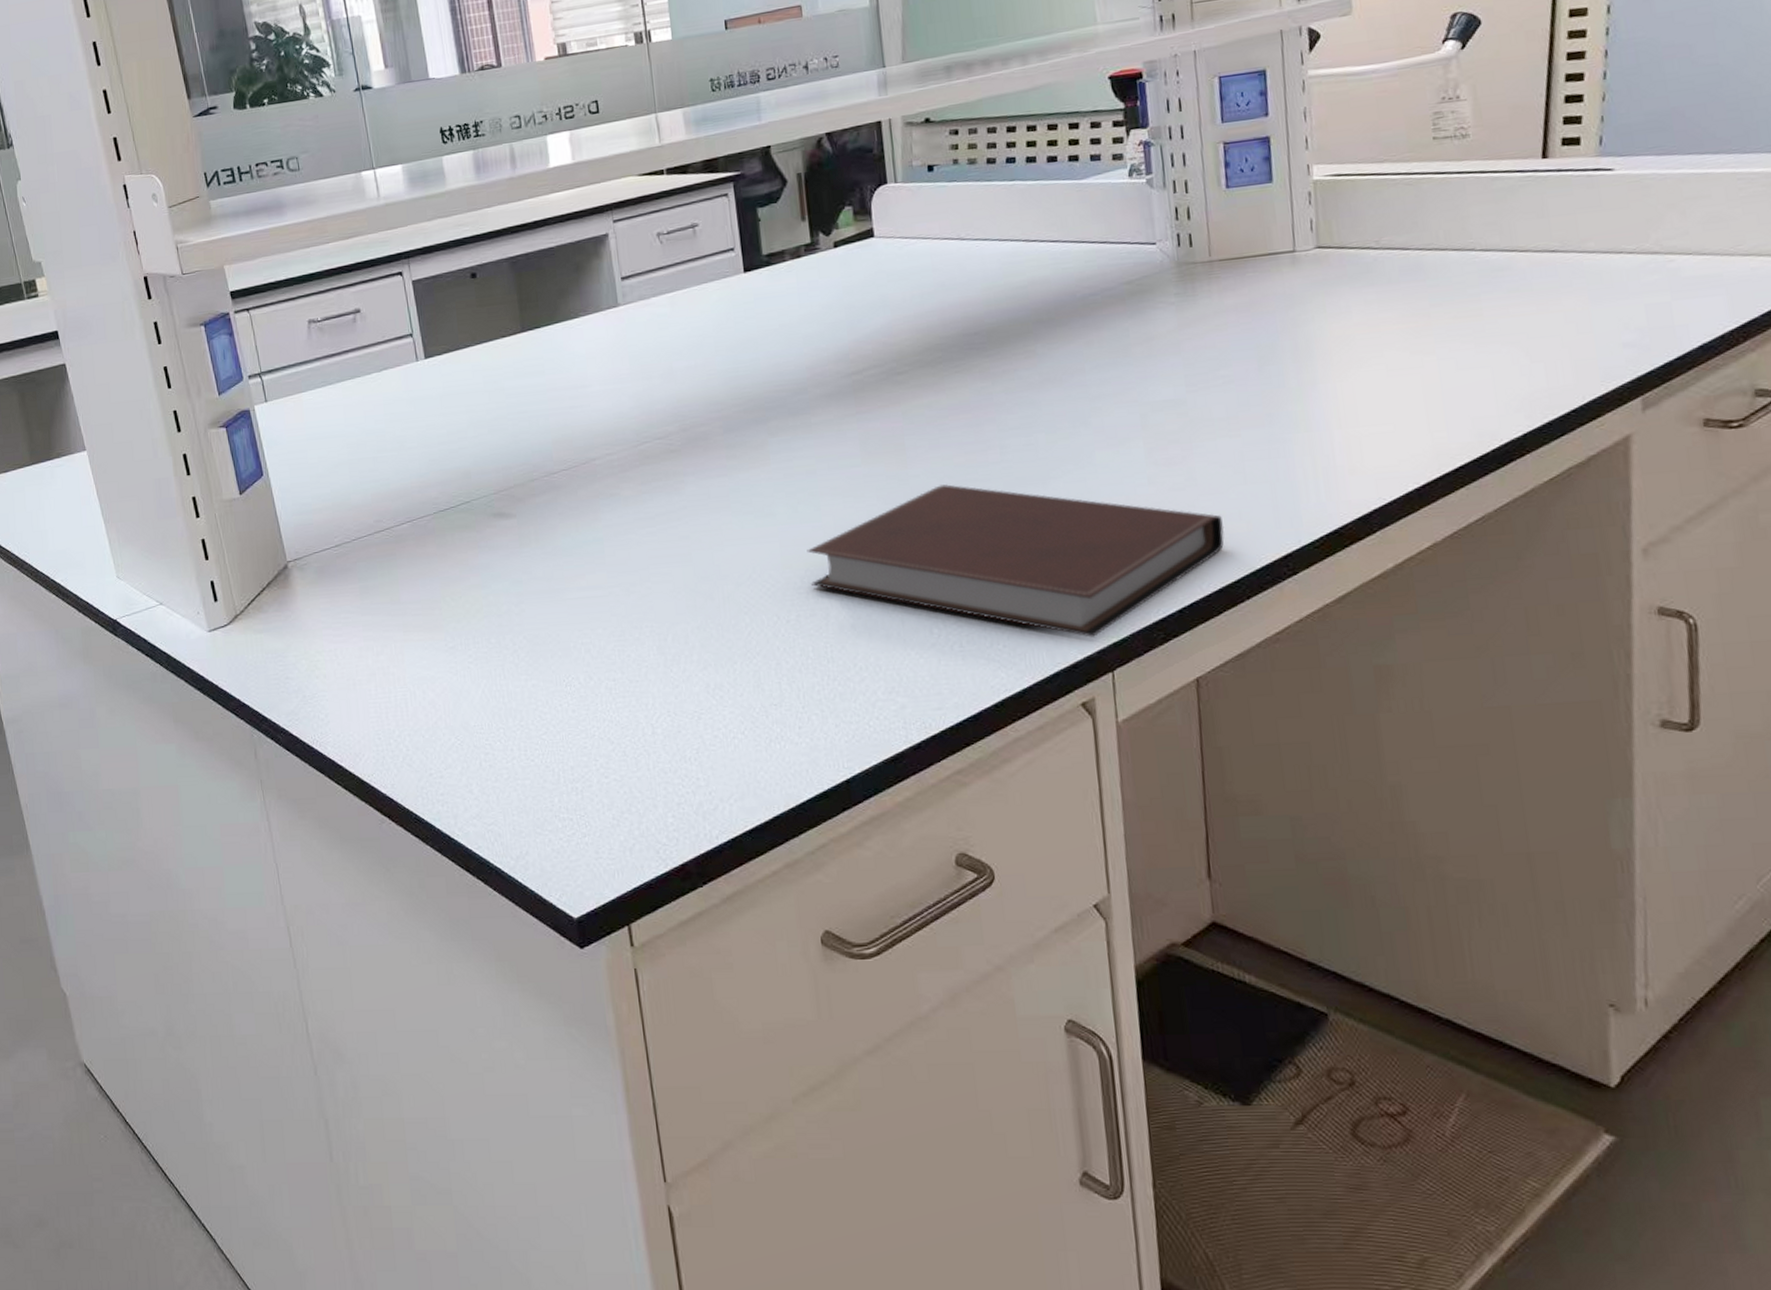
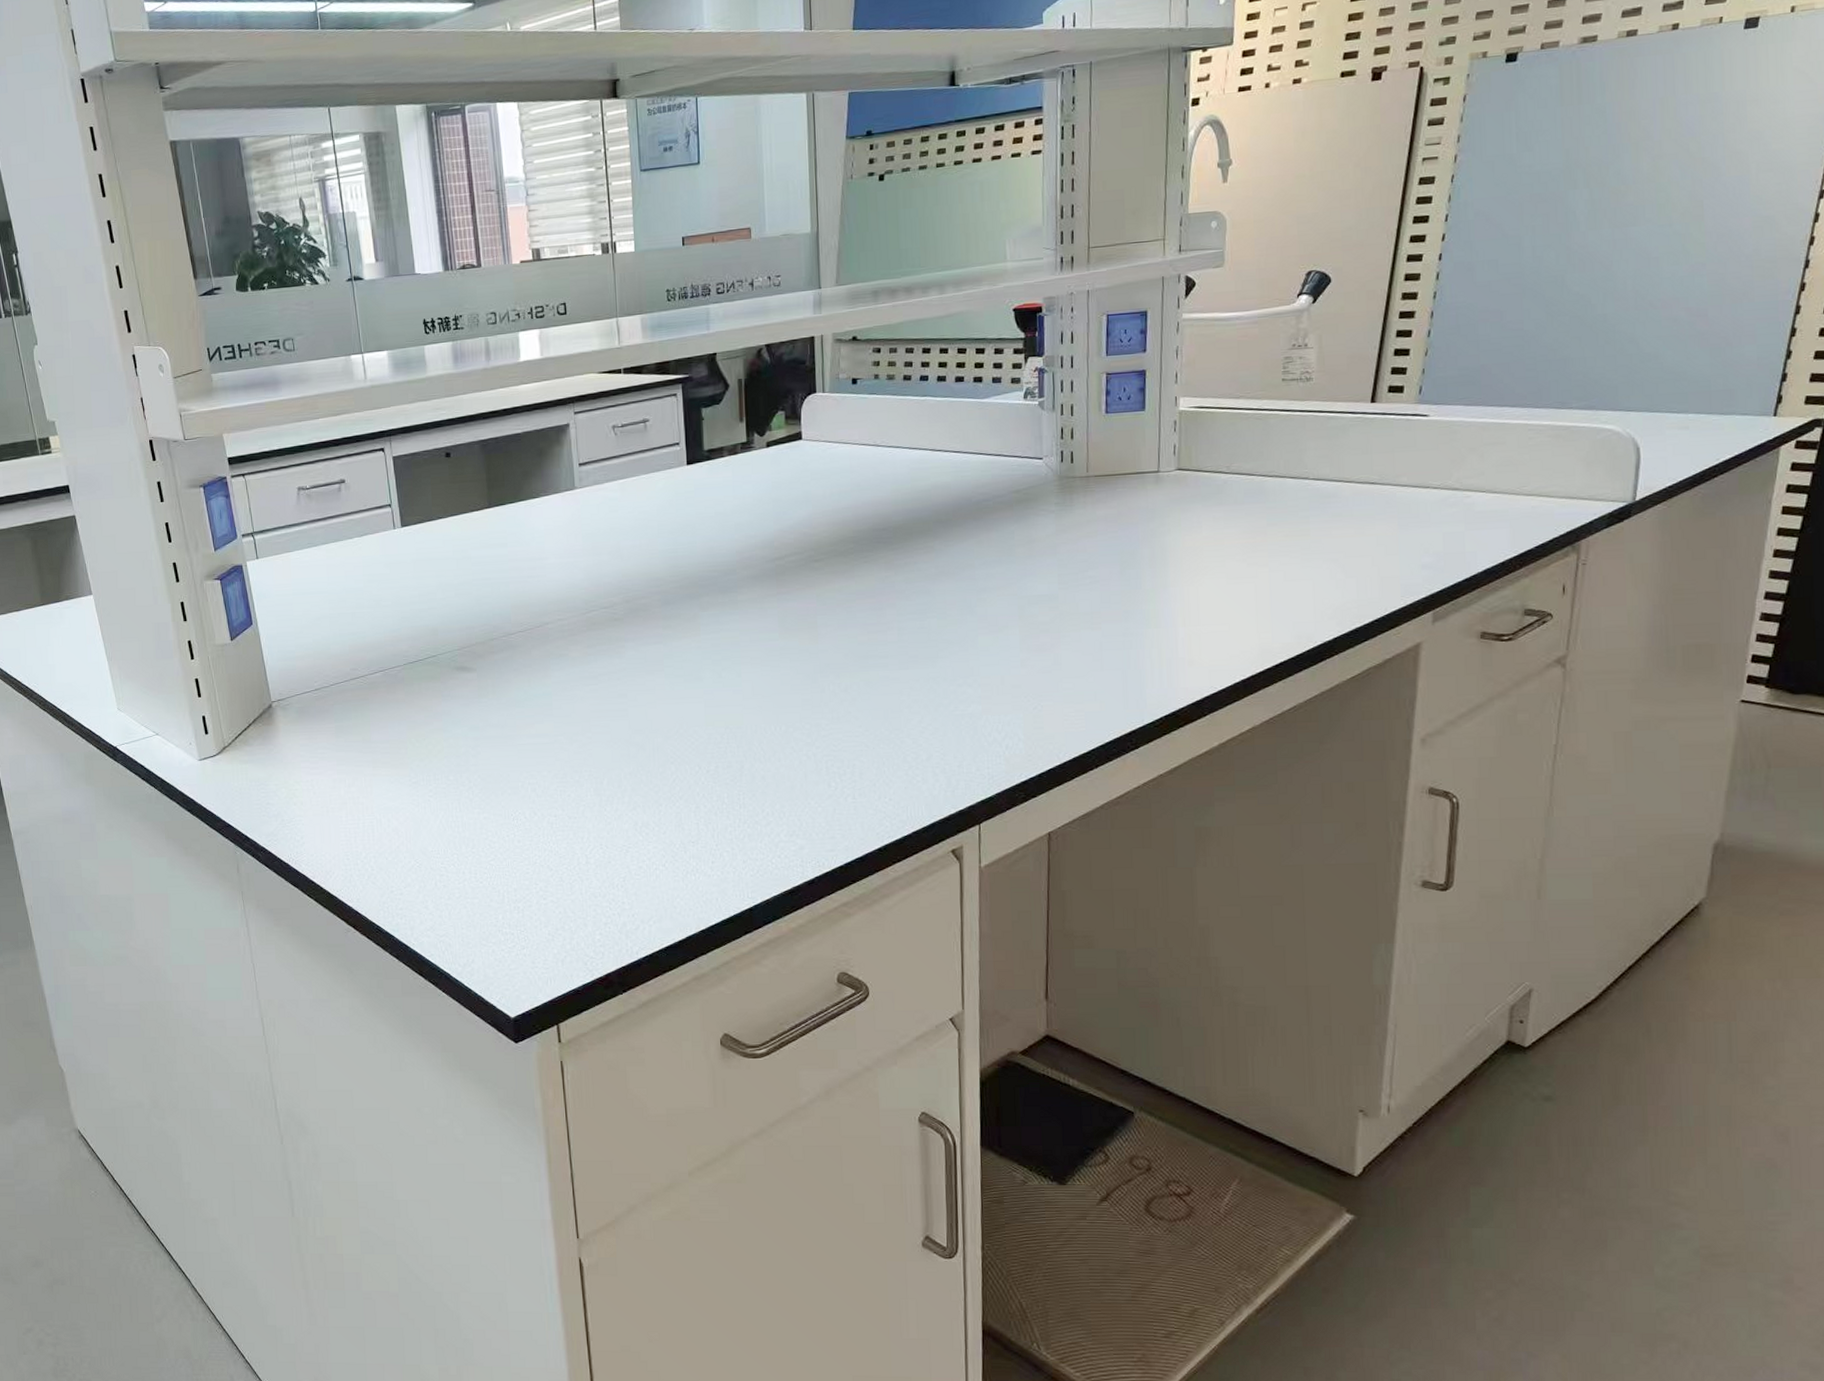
notebook: present [807,484,1225,638] -> none [727,659,1082,795]

